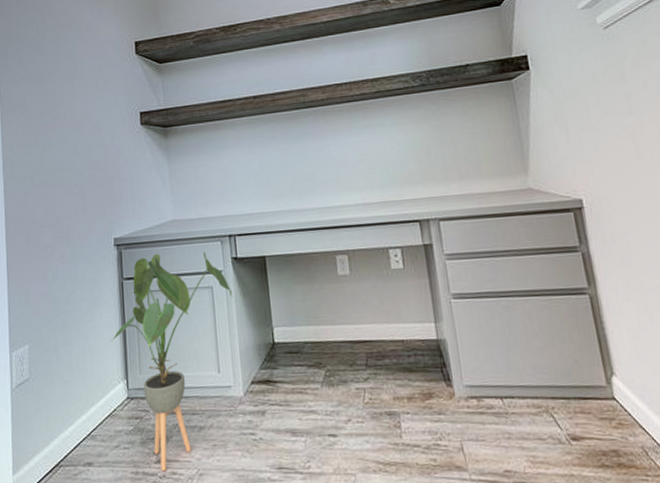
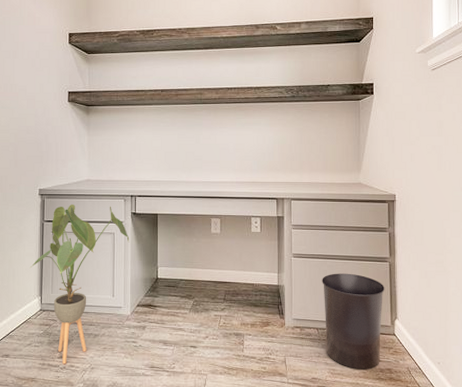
waste bin: none [497,314,600,454] -> present [322,273,384,370]

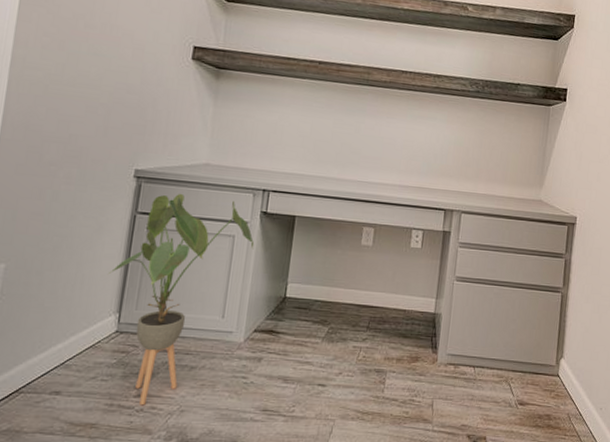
waste bin: present [322,273,384,370] -> none [480,302,554,415]

